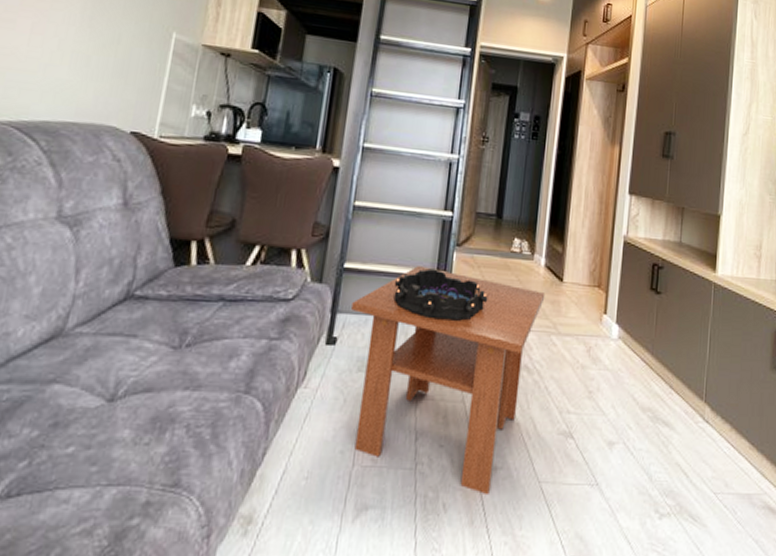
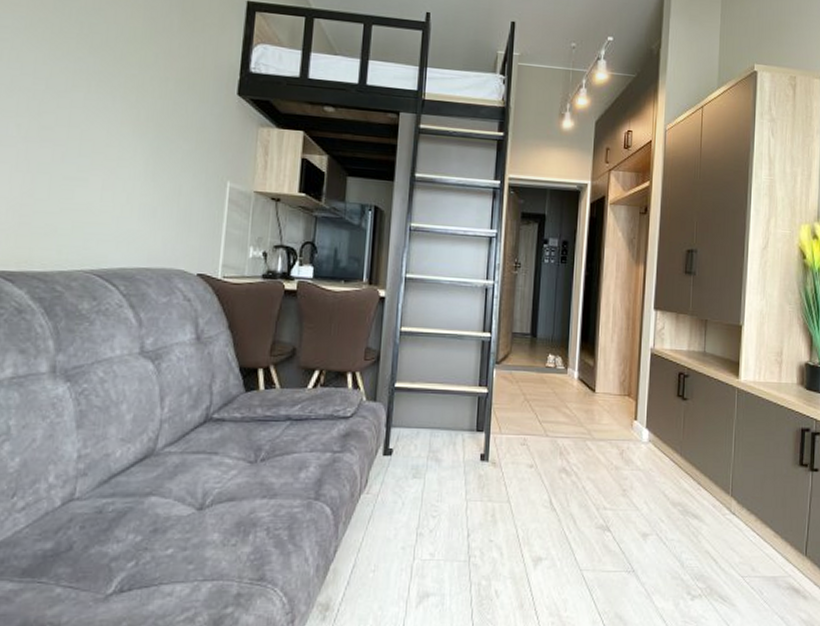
coffee table: present [351,266,546,496] -> none [404,383,580,583]
decorative bowl: present [393,268,488,322] -> none [441,385,527,432]

